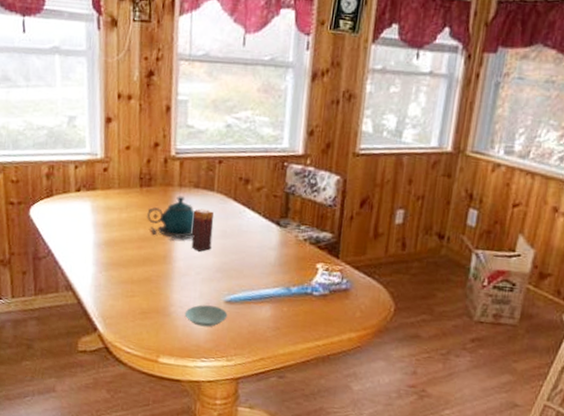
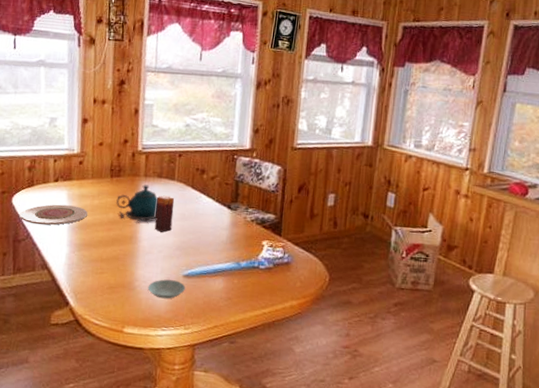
plate: none [40,217,115,242] -> present [20,204,88,225]

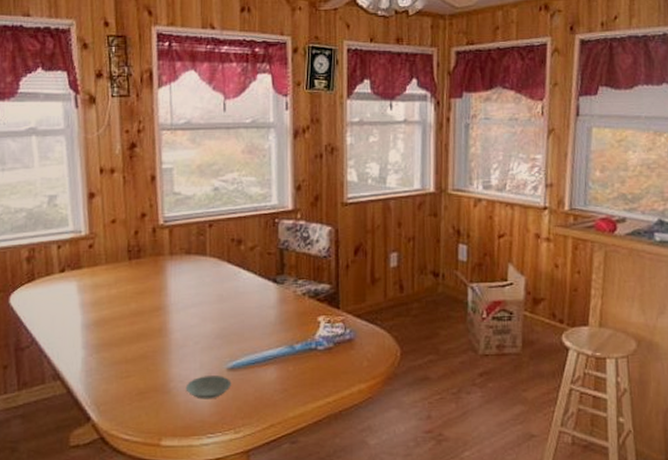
plate: present [20,204,88,225] -> none [21,299,104,327]
teapot: present [116,184,158,222] -> none [138,264,189,310]
candle: present [154,195,175,232] -> none [186,275,209,320]

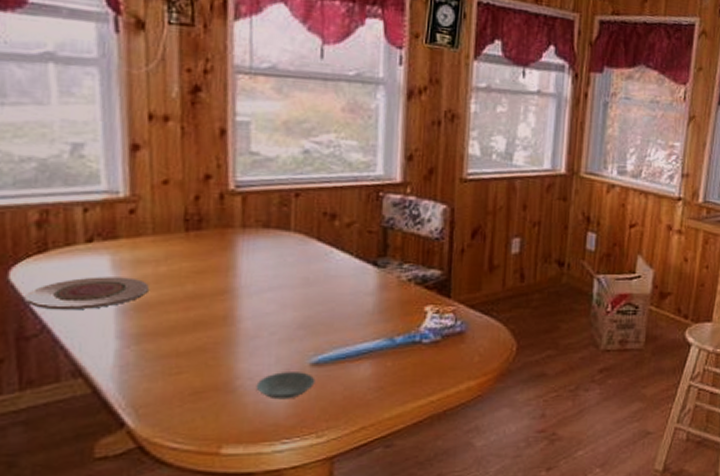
plate: none [21,299,104,327] -> present [26,277,149,310]

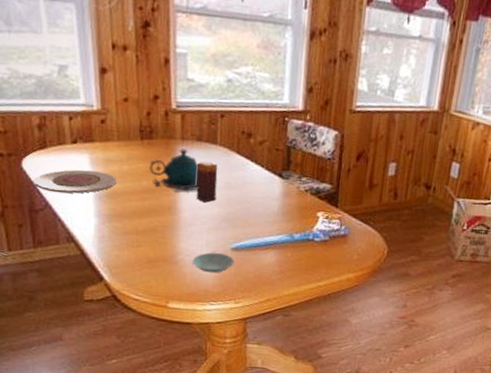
teapot: none [197,239,266,294] -> present [149,148,199,191]
candle: none [261,253,292,306] -> present [196,161,218,203]

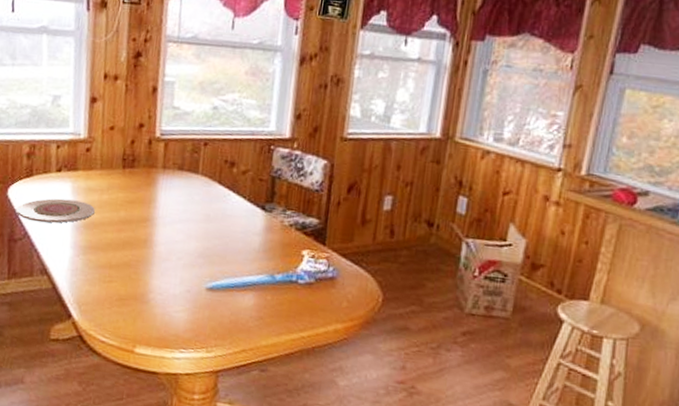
teapot: present [149,148,199,191] -> none [128,178,179,223]
saucer: present [192,252,235,273] -> none [164,292,209,316]
candle: present [196,161,218,203] -> none [173,191,198,236]

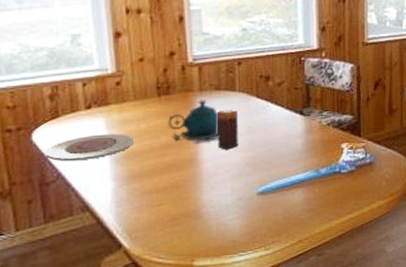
teapot: none [128,178,179,223] -> present [168,100,219,142]
candle: none [173,191,198,236] -> present [216,109,239,150]

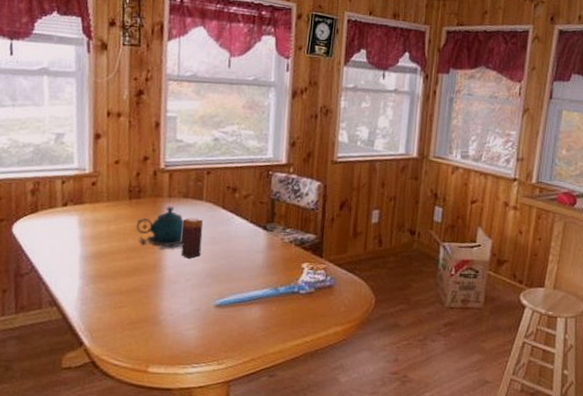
plate: present [45,134,133,162] -> none [22,231,103,256]

